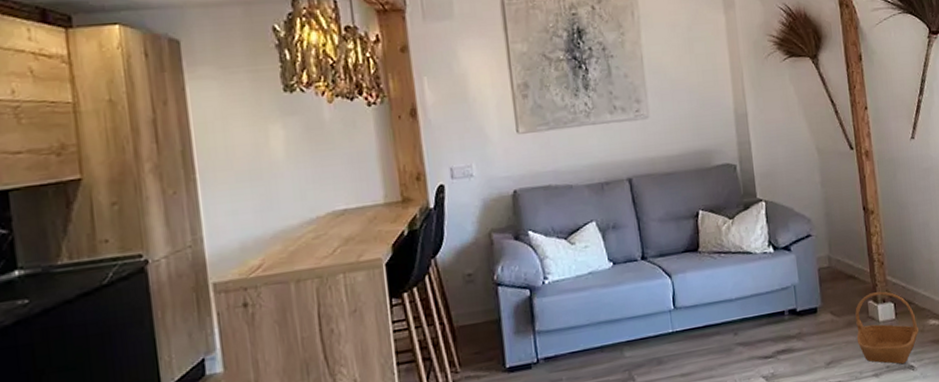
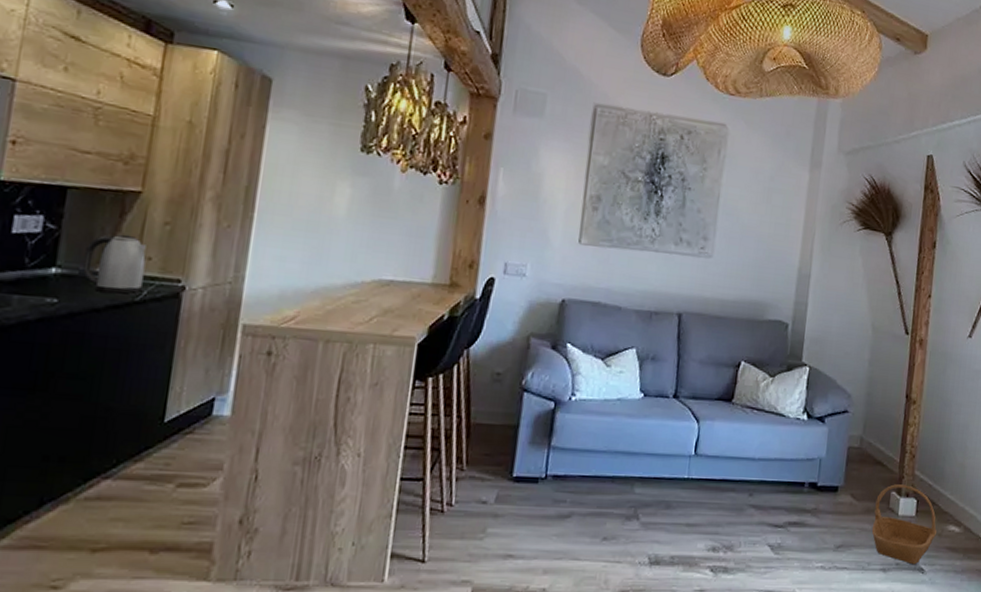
kettle: none [42,222,107,284] -> present [83,234,146,294]

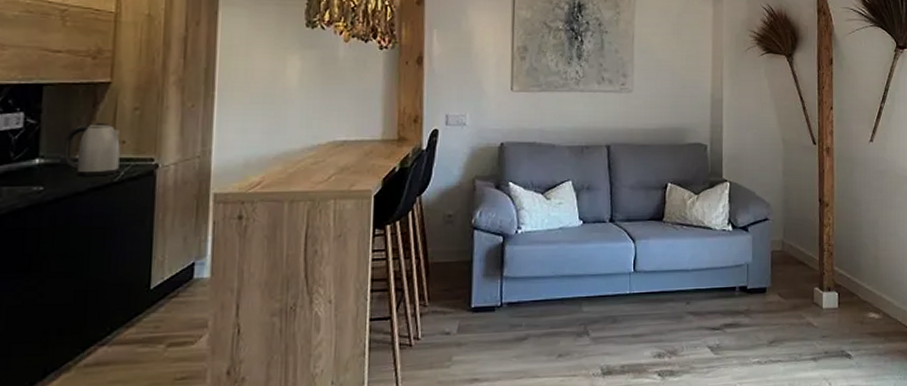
basket: present [871,484,938,565] -> none [800,280,859,352]

